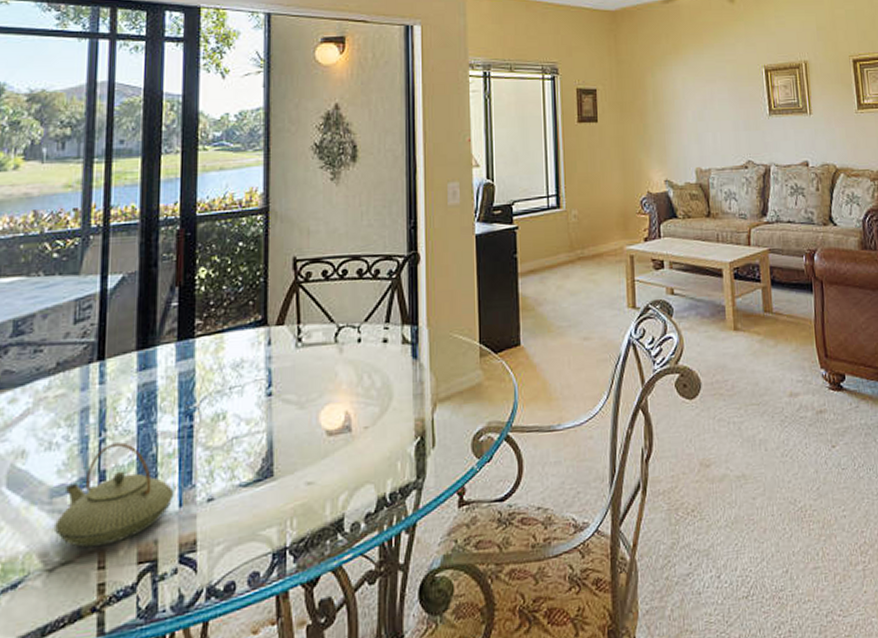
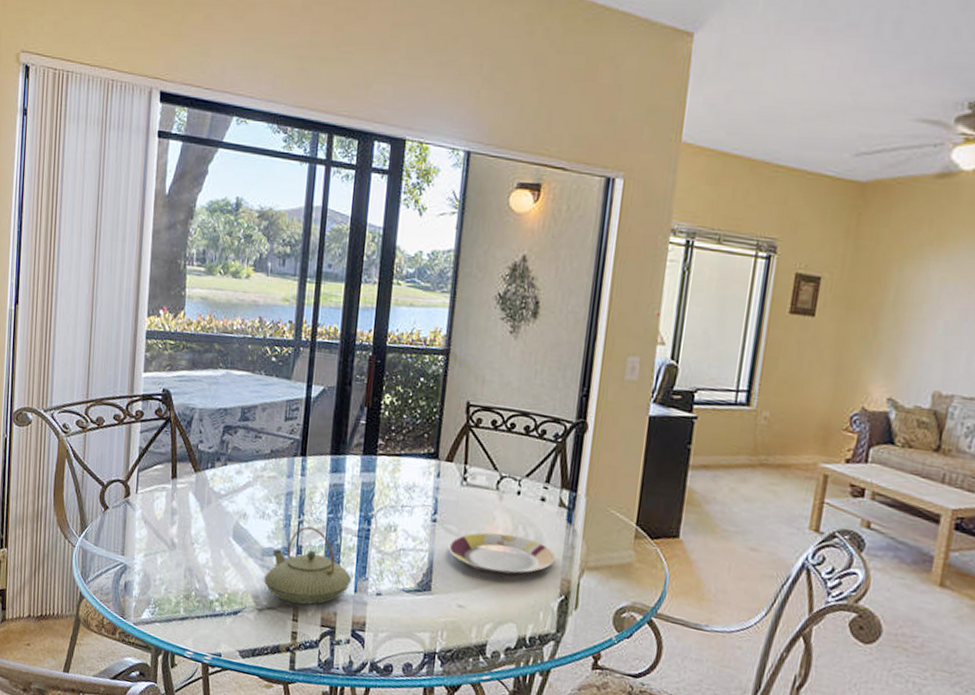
plate: none [288,386,406,437] -> present [448,532,556,576]

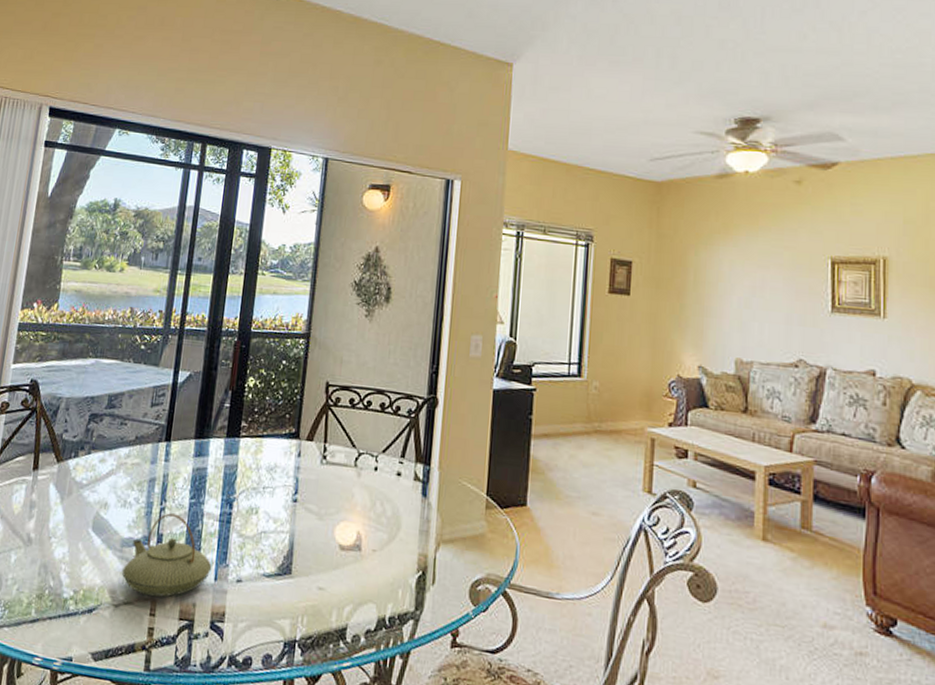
plate: present [448,532,556,576] -> none [308,510,413,554]

